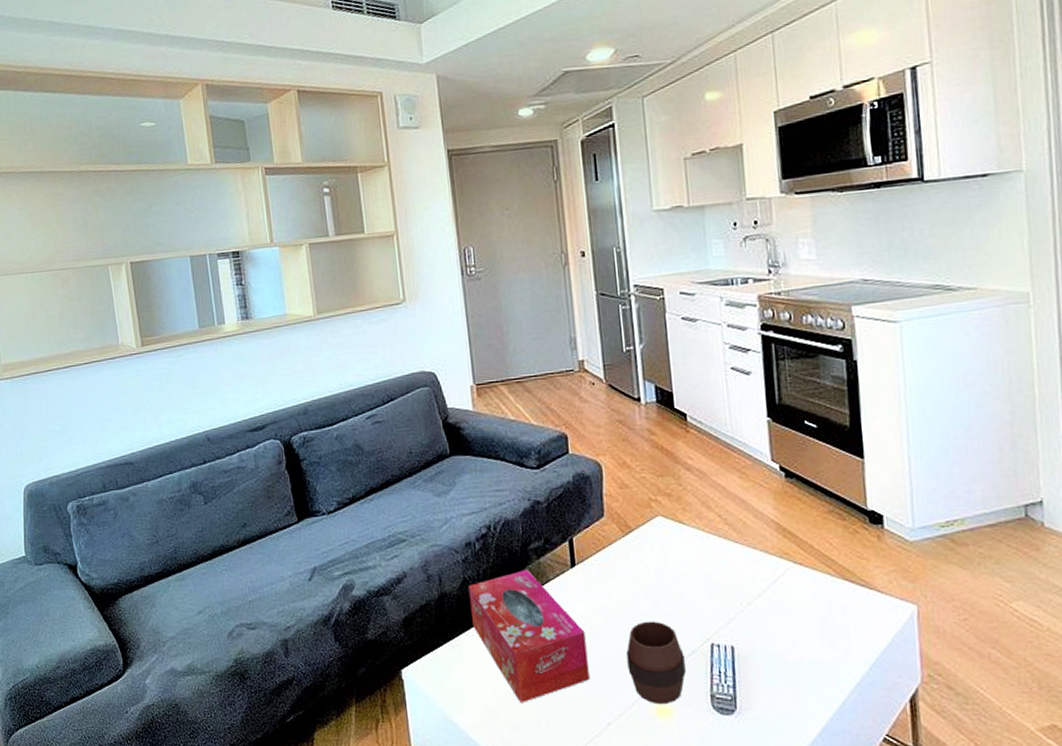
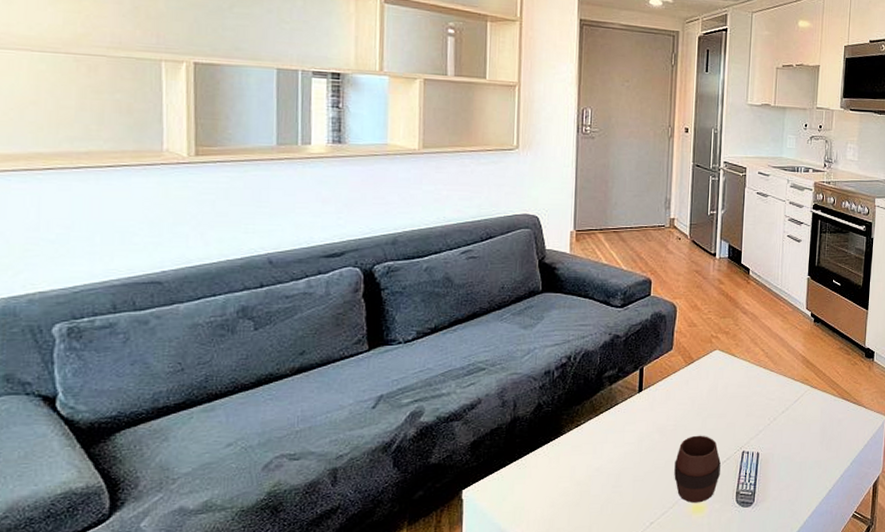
tissue box: present [468,570,590,704] -> none [540,395,642,512]

